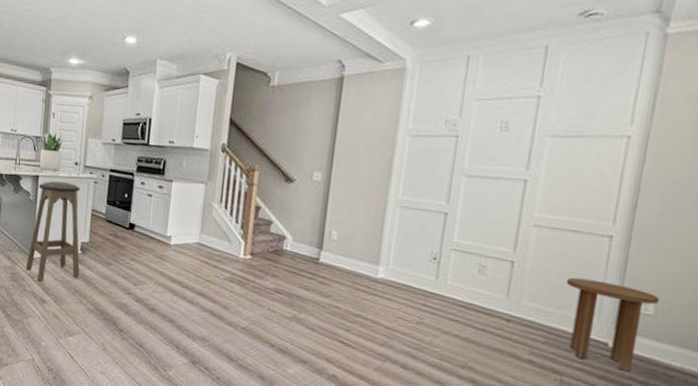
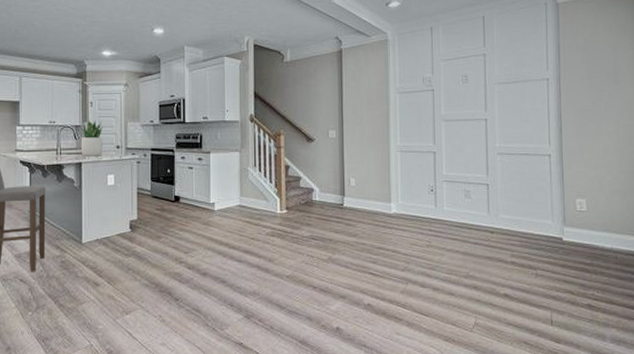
stool: present [25,181,80,283] -> none [75,165,131,266]
side table: present [565,277,660,372] -> none [526,190,589,258]

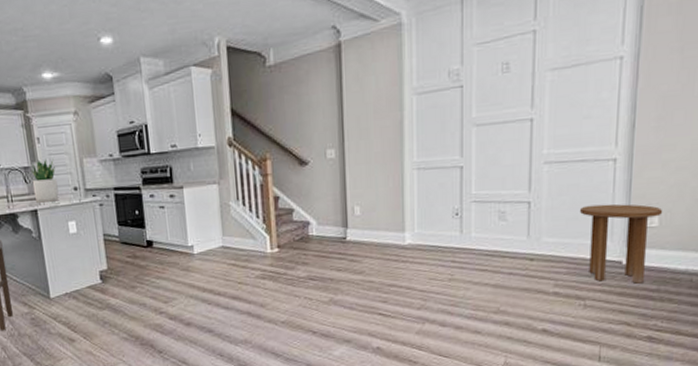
side table: none [526,190,589,258] -> present [579,203,663,284]

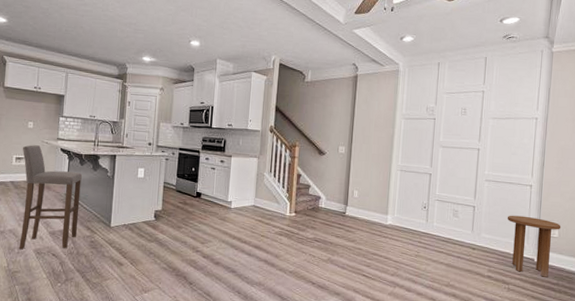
planter: present [31,158,59,203] -> none [116,118,138,151]

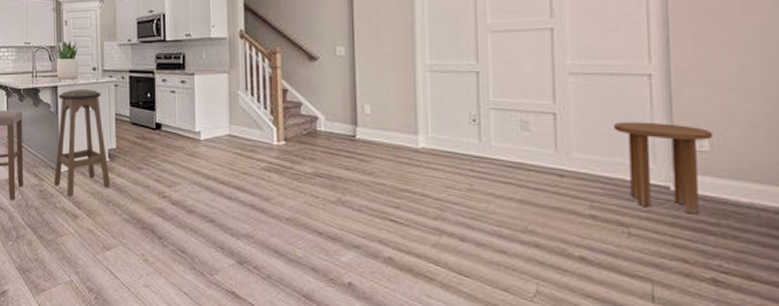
stool: none [104,159,154,248] -> present [53,88,110,197]
planter: none [116,118,138,151] -> present [56,40,79,80]

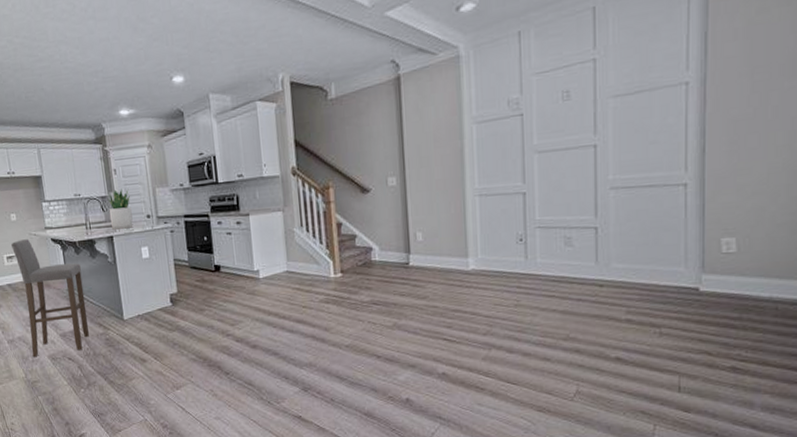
stool: present [53,88,110,197] -> none [114,236,175,343]
side table: present [612,122,714,214] -> none [649,229,741,311]

